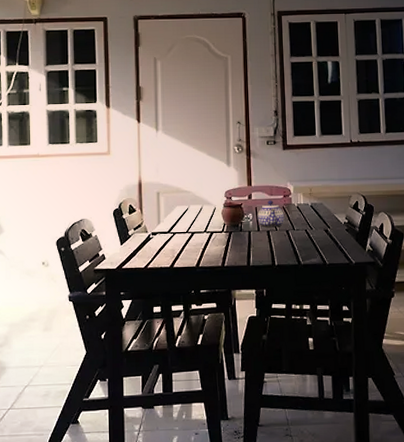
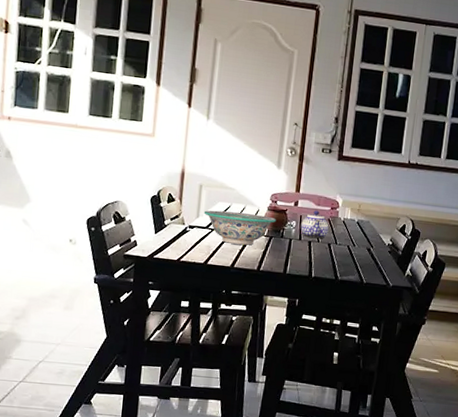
decorative bowl: none [164,213,234,244] -> present [203,210,277,246]

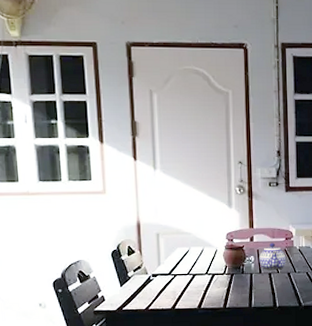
decorative bowl: present [203,210,277,246] -> none [164,255,235,286]

